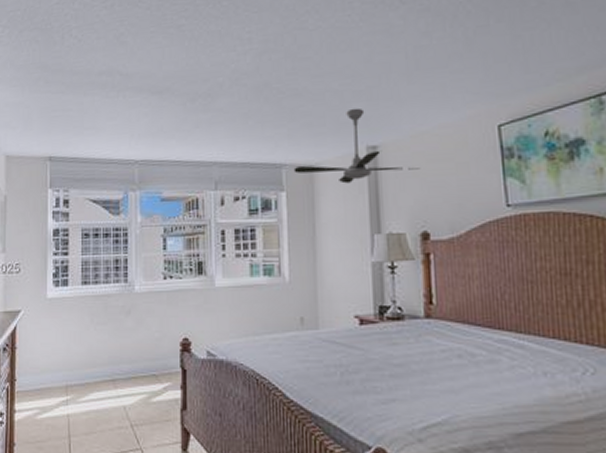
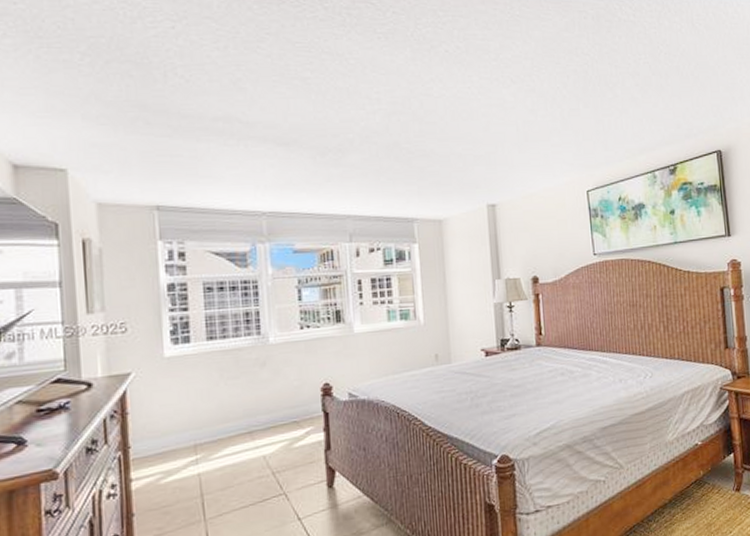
ceiling fan: present [293,107,421,184] -> none [424,170,531,237]

